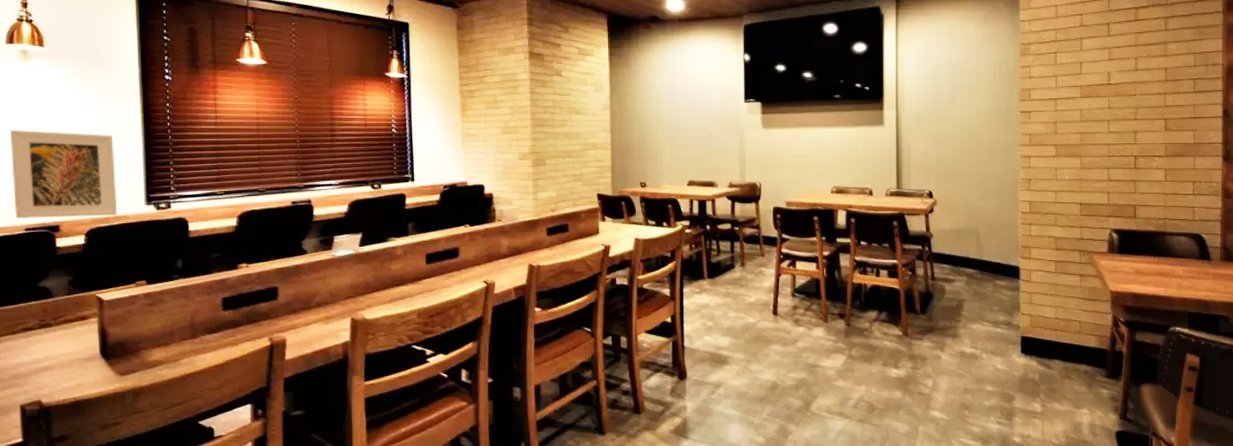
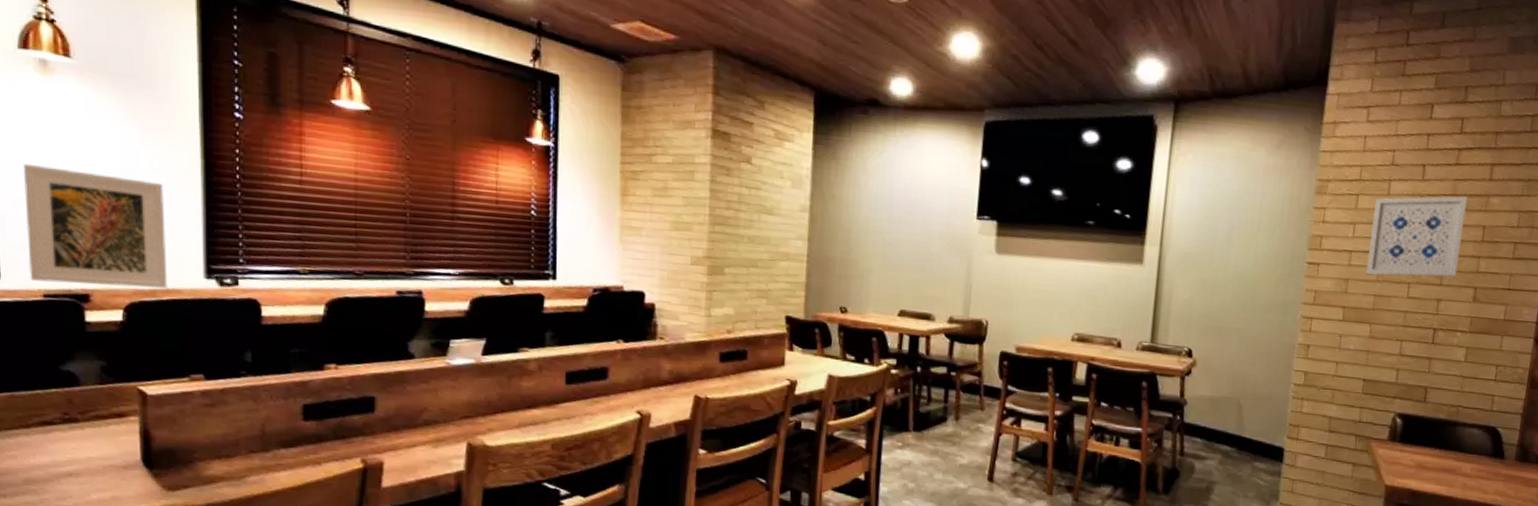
wall art: none [1071,45,1148,117] -> present [1366,196,1468,277]

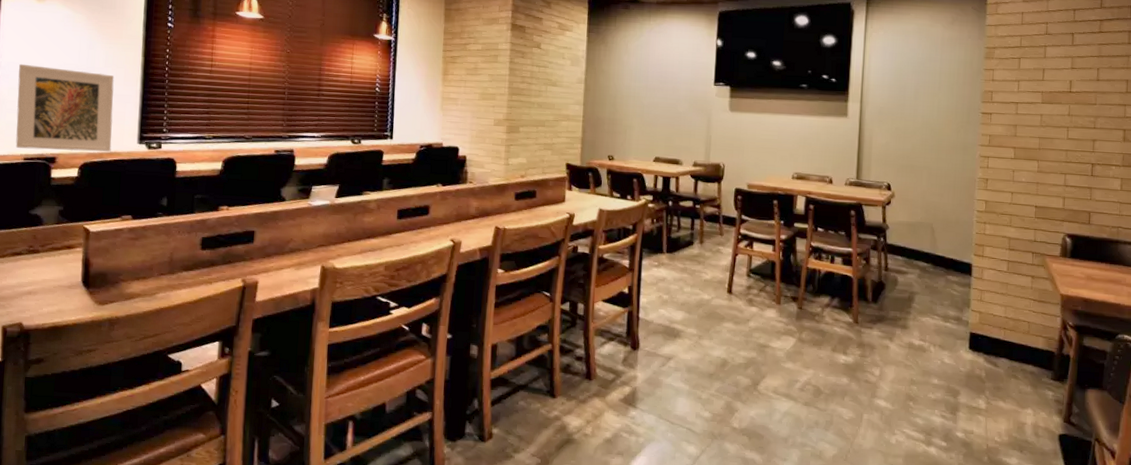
wall art: present [1366,196,1468,277] -> none [1031,57,1111,122]

